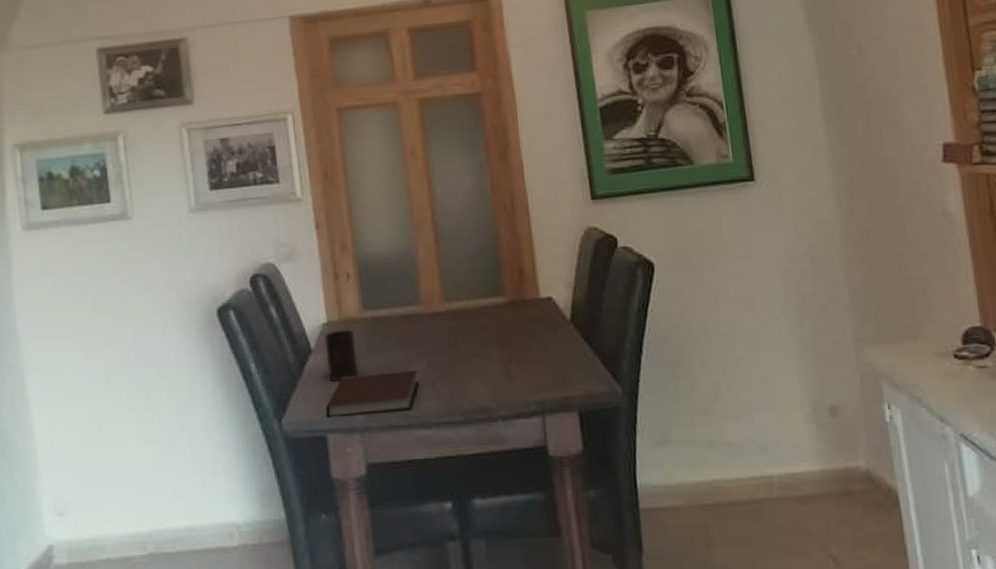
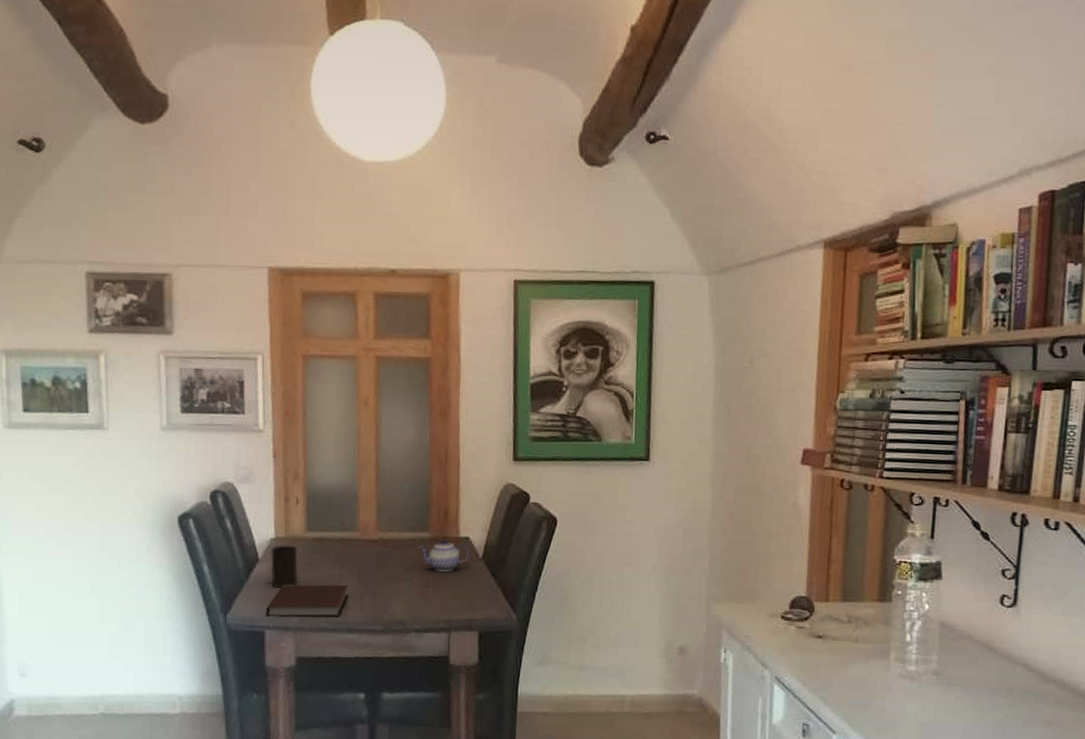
teapot: none [494,302,556,342] -> present [418,539,470,572]

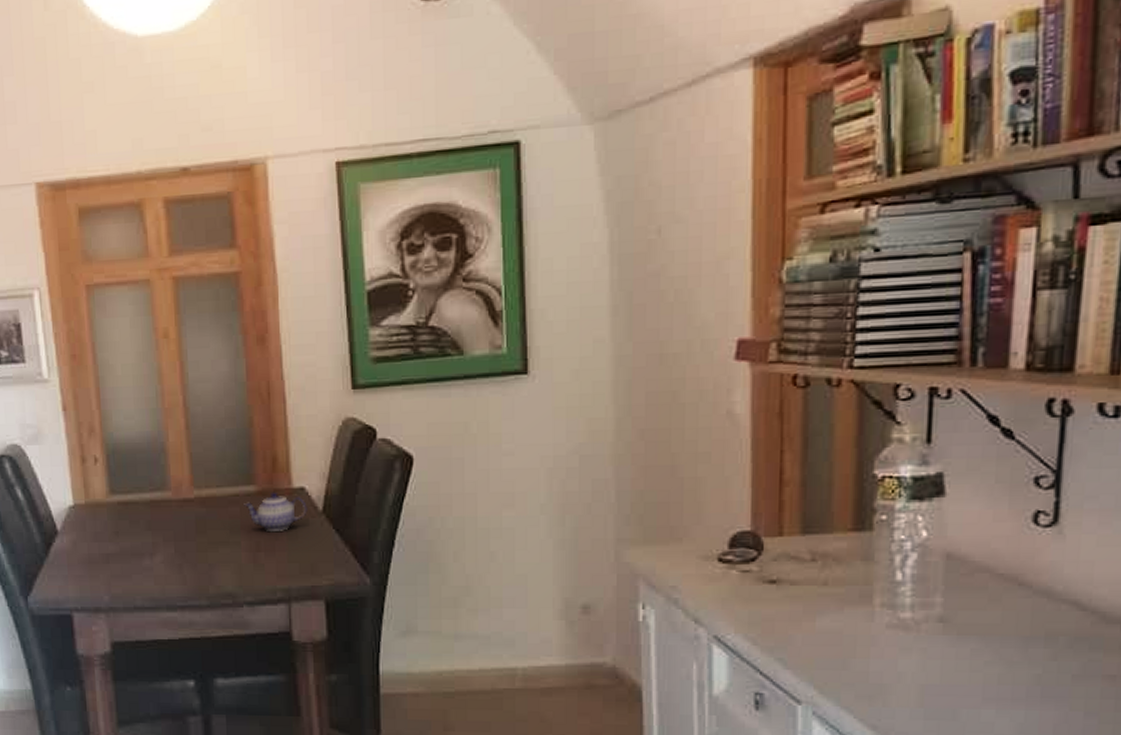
notebook: present [266,584,349,618] -> none [71,554,166,597]
cup: present [271,545,298,589] -> none [71,512,104,564]

